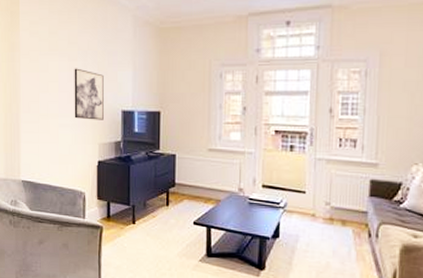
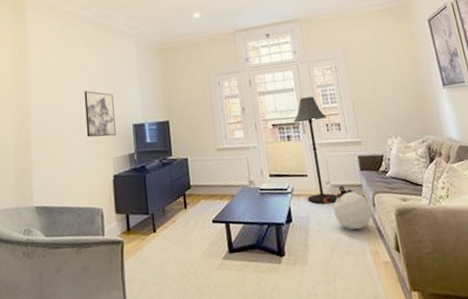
floor lamp: none [300,104,343,225] -> present [293,96,338,204]
pouf: none [318,208,373,259] -> present [322,185,372,230]

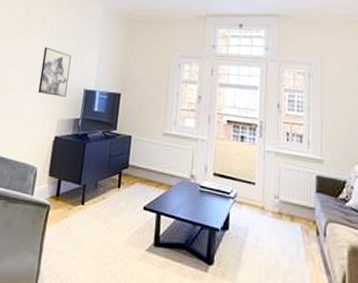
floor lamp: present [293,96,338,204] -> none [250,98,290,219]
pouf: present [322,185,372,230] -> none [267,202,321,258]

